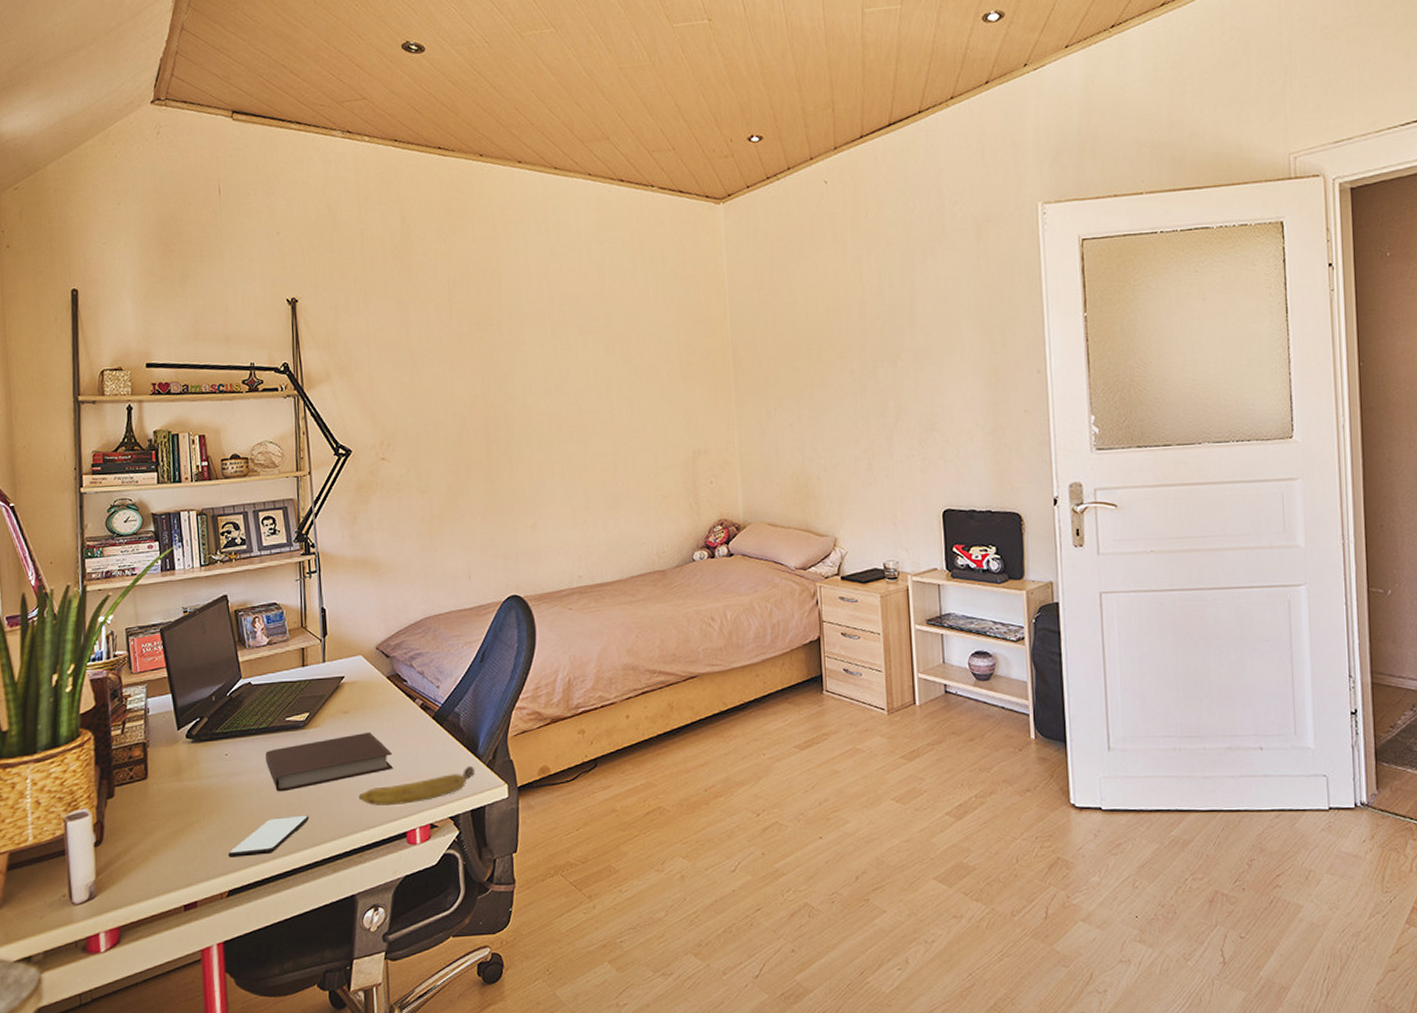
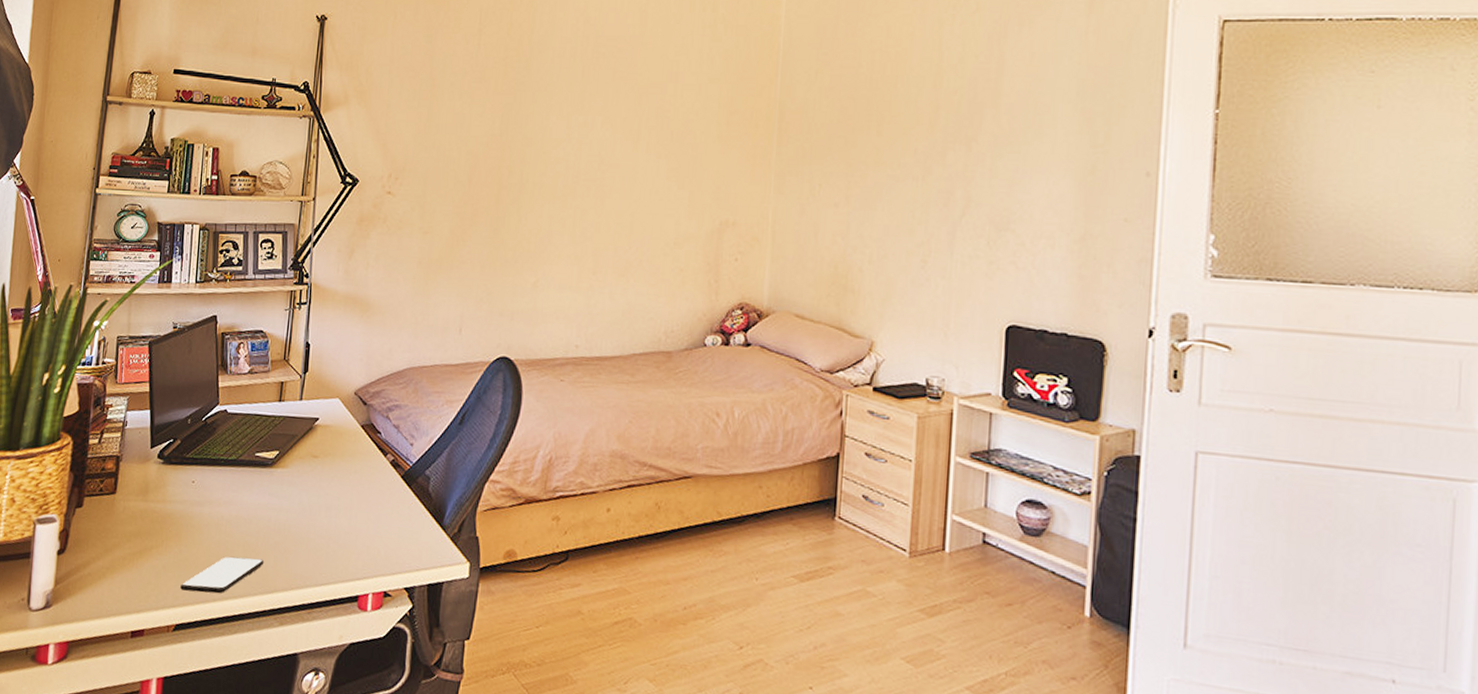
notebook: present [265,731,393,792] -> none [230,481,355,531]
fruit: present [358,765,475,806] -> none [315,535,438,566]

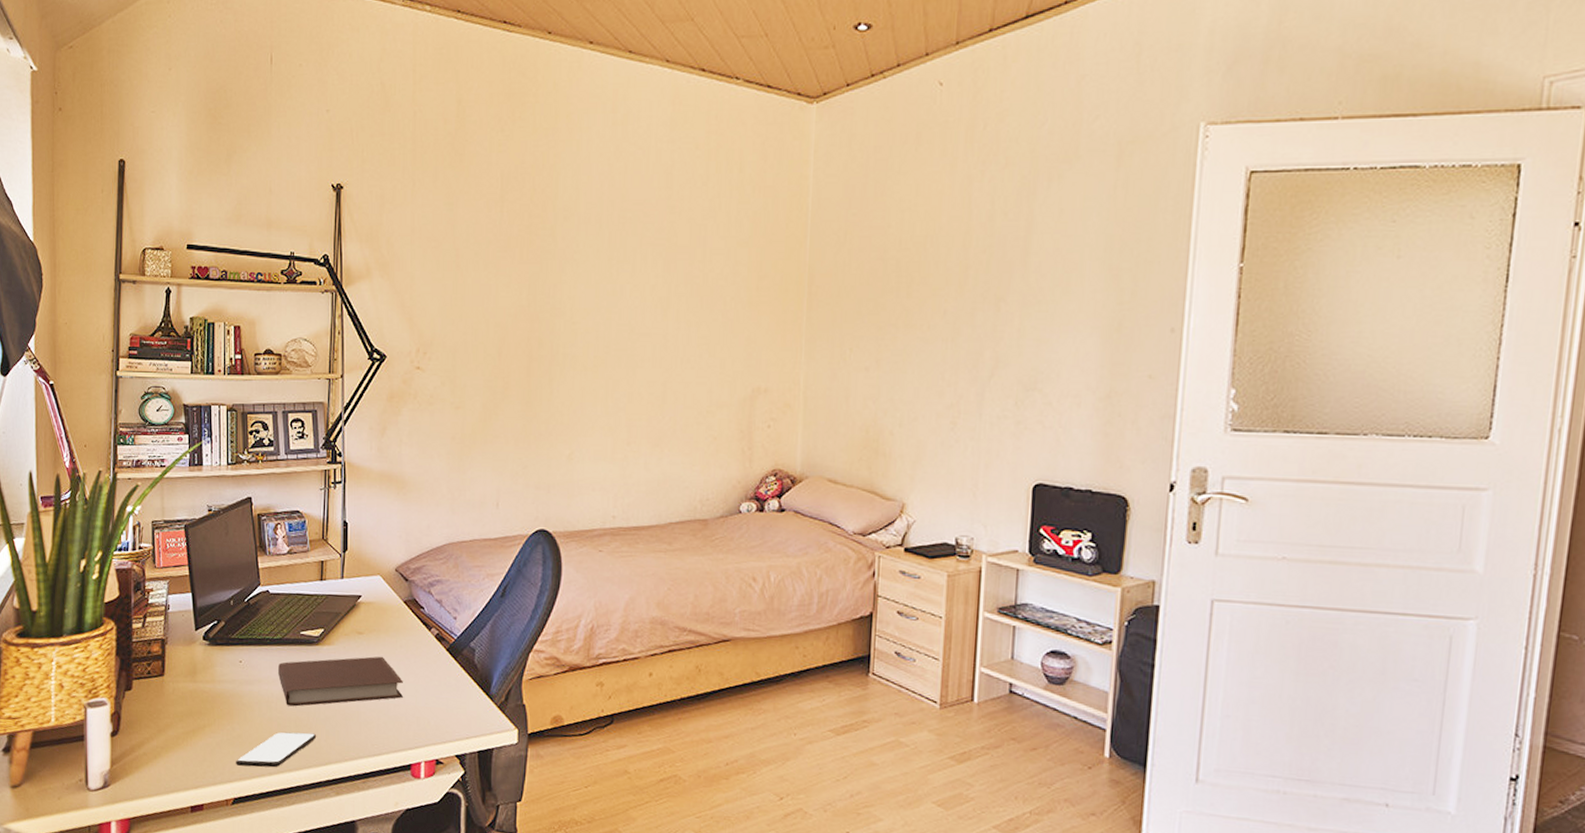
notebook: none [230,481,355,531] -> present [278,656,403,707]

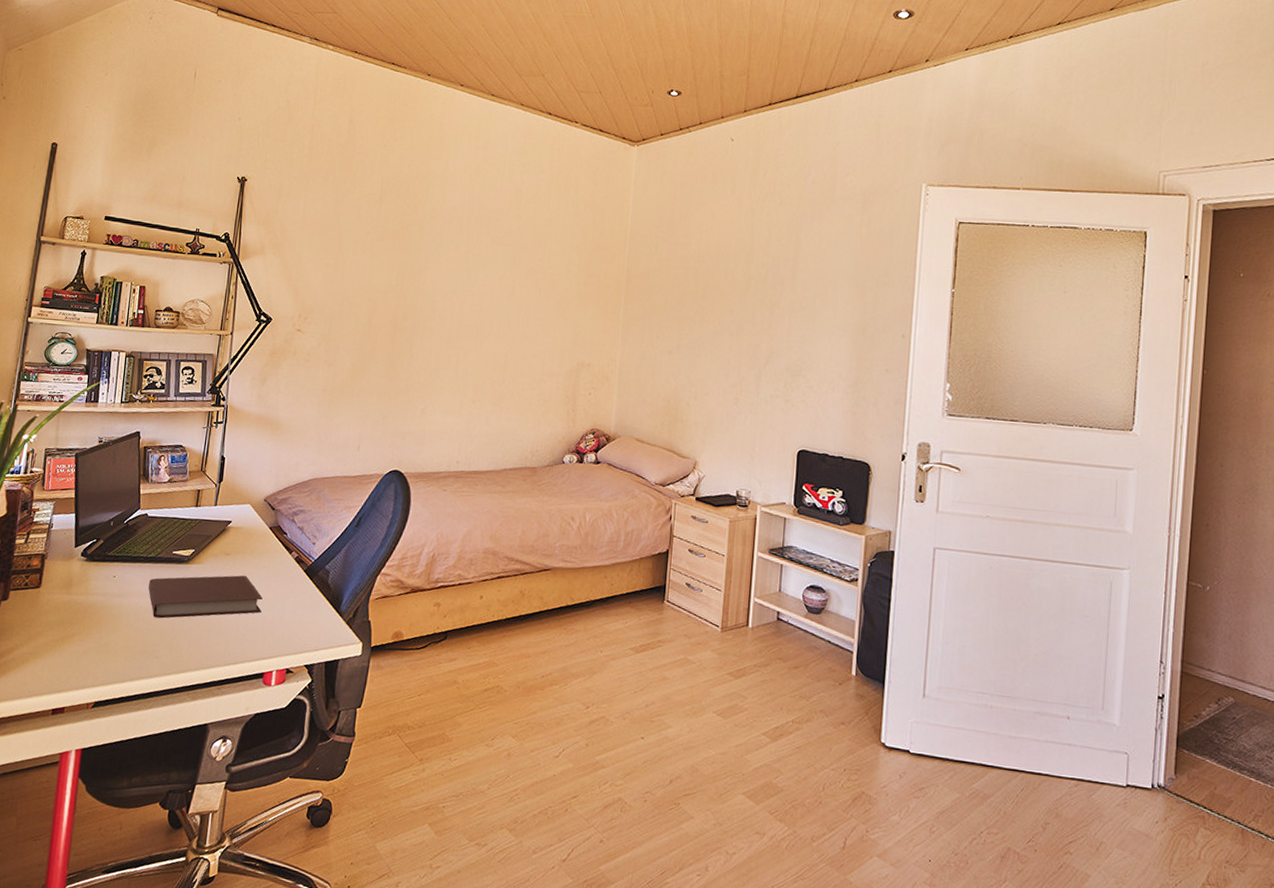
smartphone: present [236,732,316,768] -> none [100,641,178,674]

